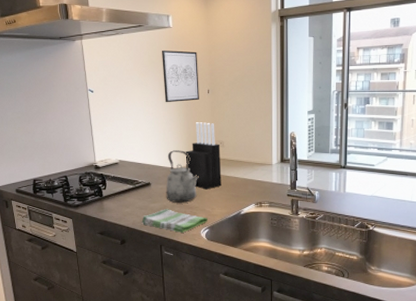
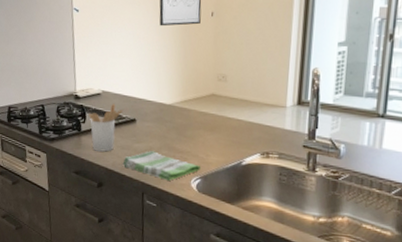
utensil holder: none [109,170,138,213] -> present [89,103,123,152]
kettle: present [166,150,199,203] -> none [153,82,194,146]
knife block: present [185,122,222,190] -> none [179,50,222,132]

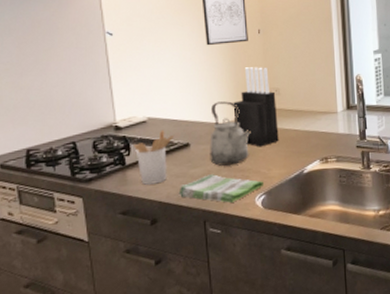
kettle: none [153,82,194,146] -> present [210,101,251,166]
knife block: none [179,50,222,132] -> present [233,67,279,147]

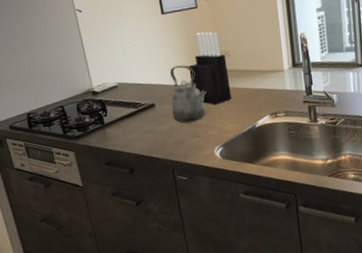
utensil holder: present [134,129,174,185] -> none [109,93,141,140]
dish towel: present [178,174,263,203] -> none [149,130,221,154]

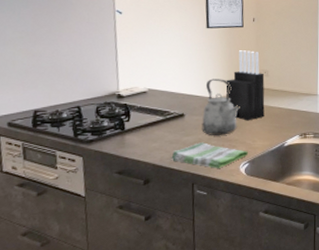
dish towel: none [149,130,221,154] -> present [171,142,248,168]

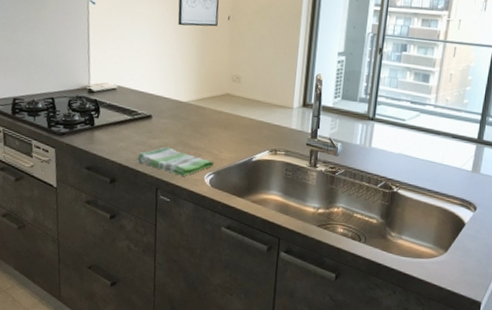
kettle: present [202,79,240,135] -> none [168,80,209,142]
knife block: present [226,50,265,121] -> none [195,51,237,130]

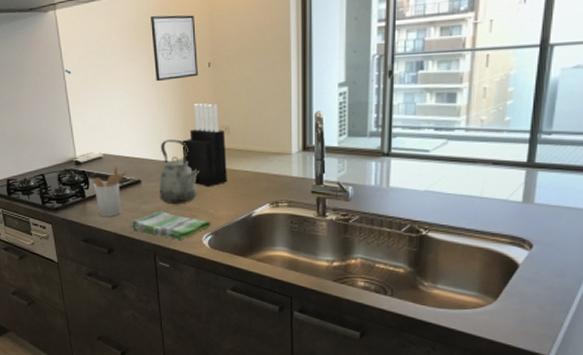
utensil holder: none [103,99,139,148] -> present [92,166,126,217]
kettle: none [168,80,209,142] -> present [159,139,199,203]
knife block: none [195,51,237,130] -> present [182,103,227,187]

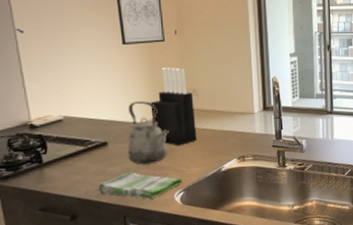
utensil holder: present [92,166,126,217] -> none [50,128,91,182]

